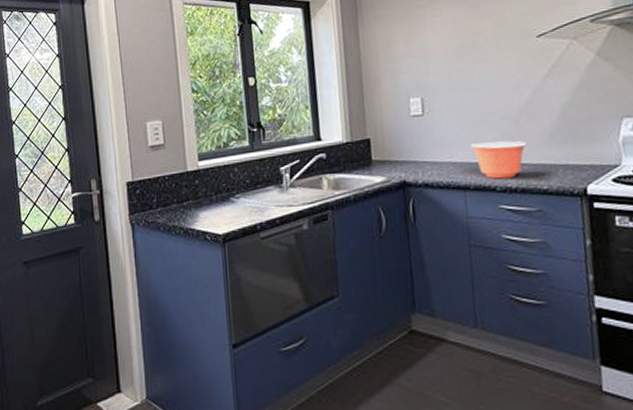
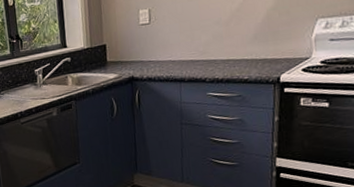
mixing bowl: present [469,140,528,179] -> none [186,41,235,73]

